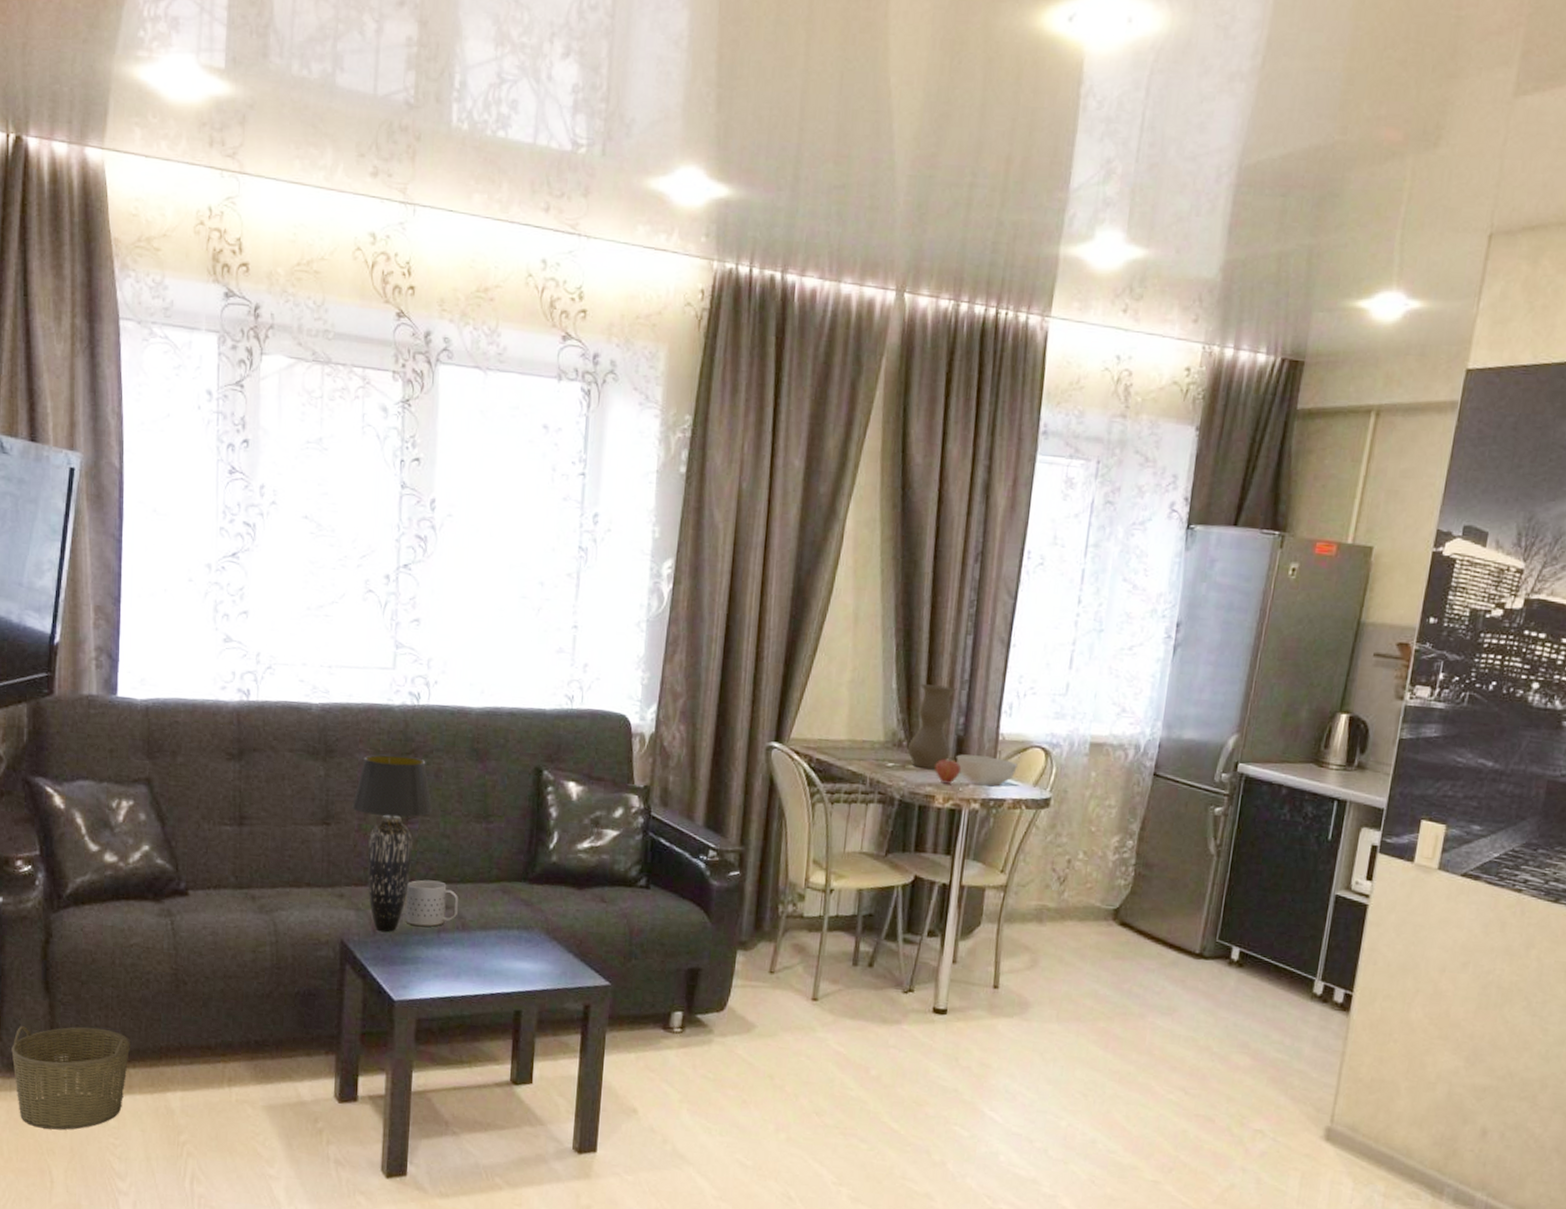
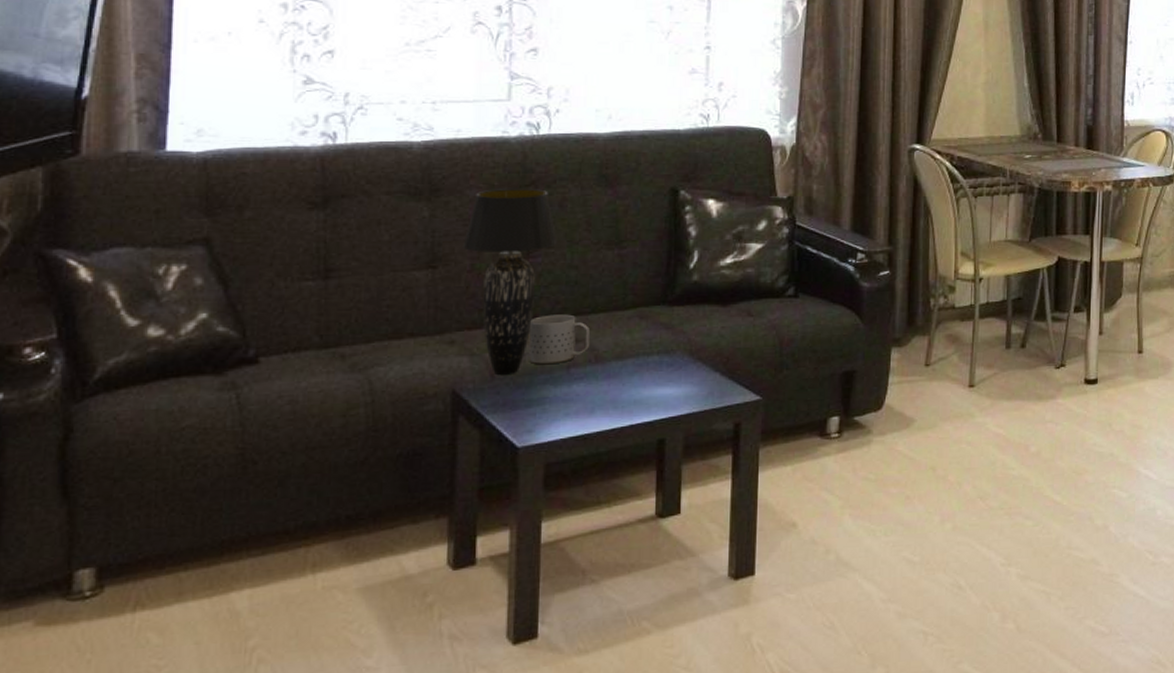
basket: present [11,1026,131,1130] -> none [12,530,182,664]
vase: present [908,684,957,770] -> none [1043,81,1084,158]
fruit: present [934,756,962,784] -> none [1069,144,1093,170]
bowl: present [955,754,1018,787] -> none [1087,142,1143,169]

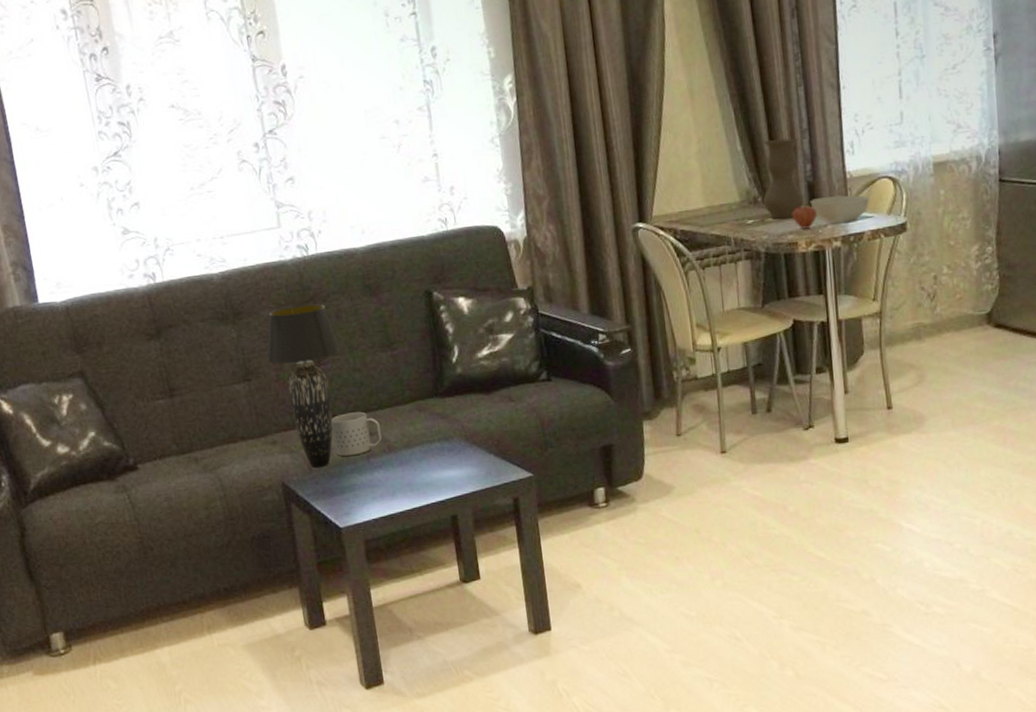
vase: none [1043,81,1084,158] -> present [764,138,804,220]
fruit: none [1069,144,1093,170] -> present [792,202,818,229]
bowl: none [1087,142,1143,169] -> present [810,195,870,224]

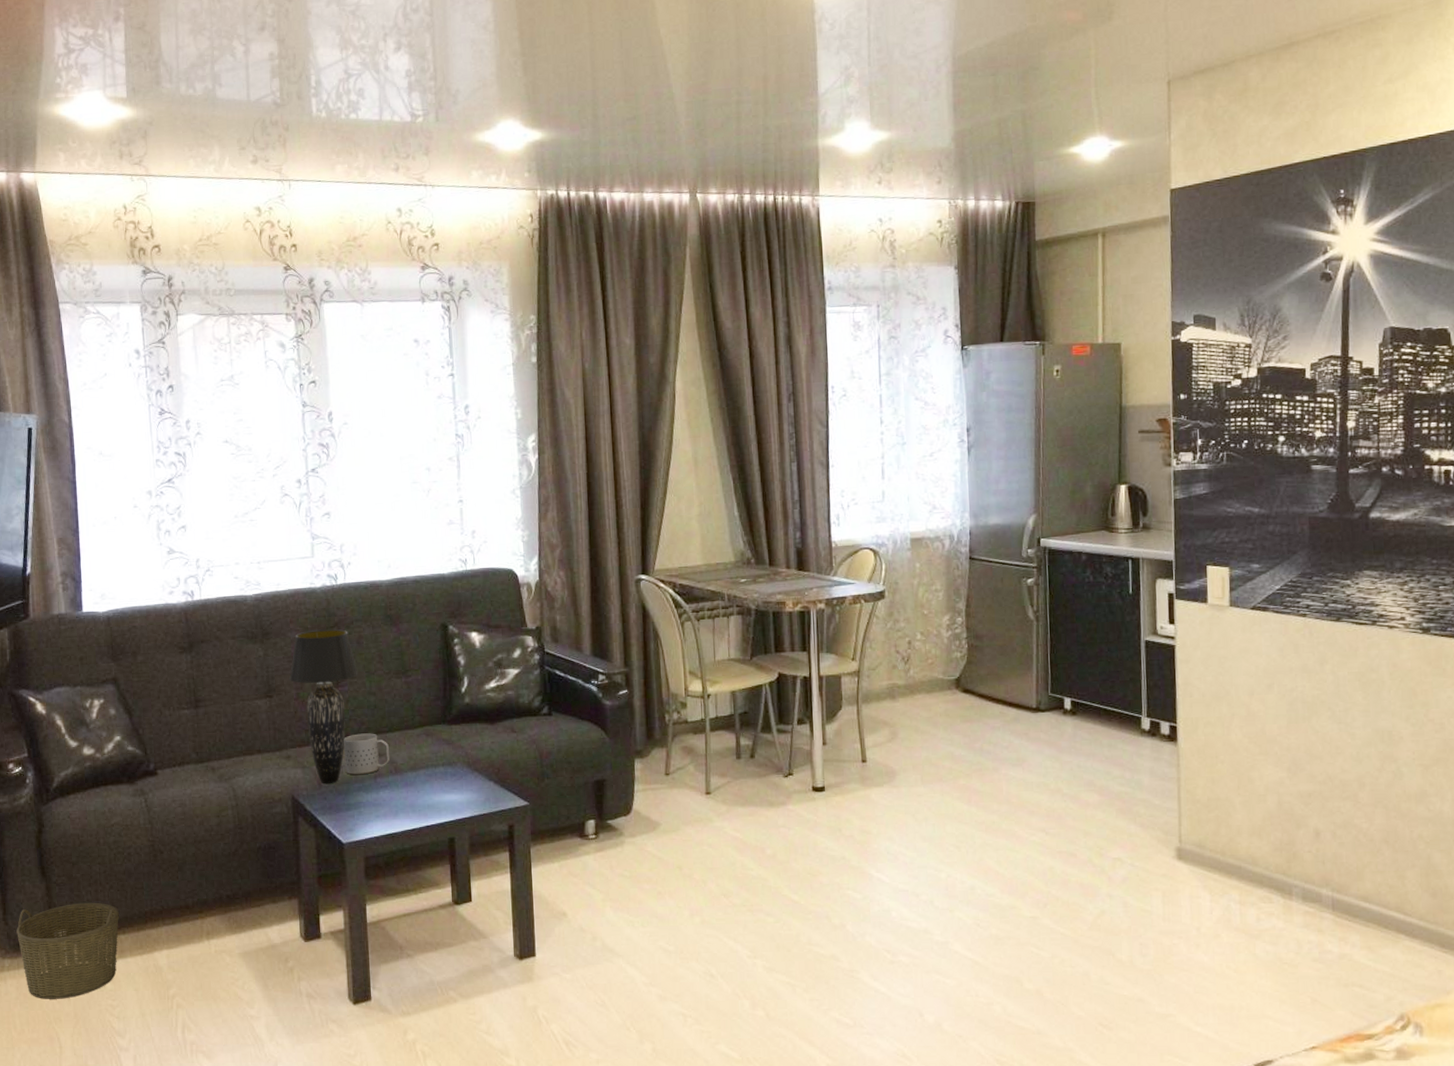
basket: none [11,603,119,703] -> present [16,902,120,999]
vase: present [764,138,804,220] -> none [756,508,793,581]
fruit: present [792,202,818,229] -> none [781,566,805,591]
bowl: present [810,195,870,224] -> none [798,562,852,588]

